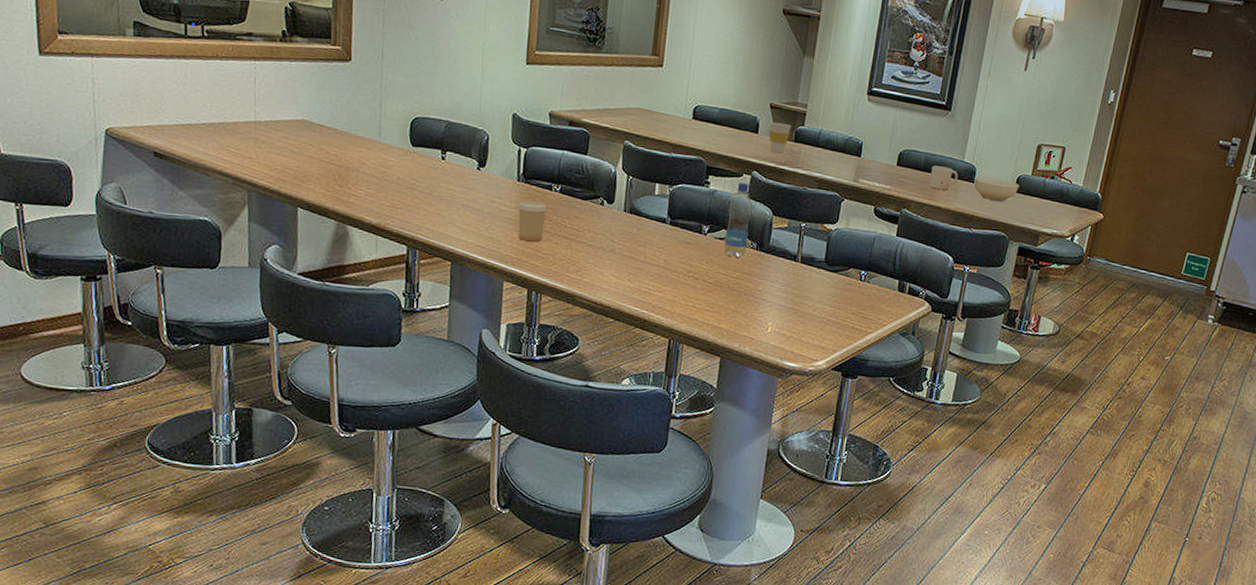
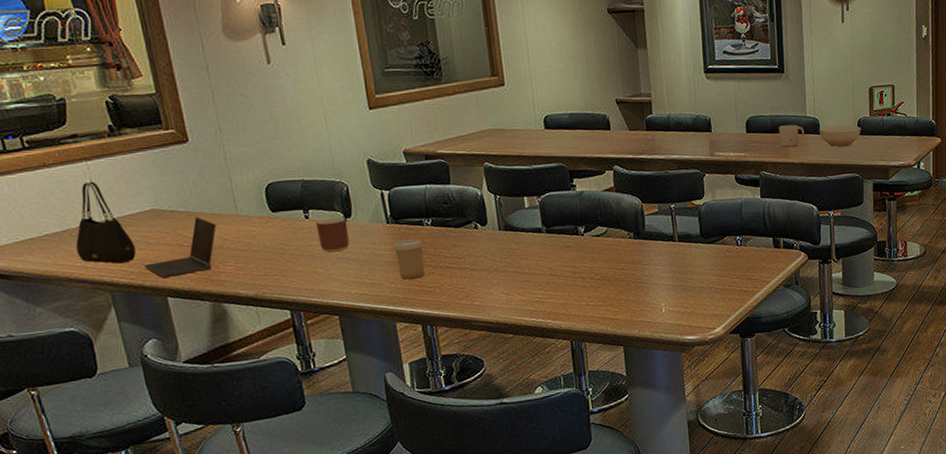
handbag: none [227,81,280,166] -> present [76,181,136,264]
laptop computer: none [284,135,358,190] -> present [144,216,217,278]
mug: none [449,163,480,199] -> present [316,217,349,252]
bottle: present [723,182,752,258] -> none [598,178,625,251]
cup: present [768,122,792,154] -> none [619,115,641,145]

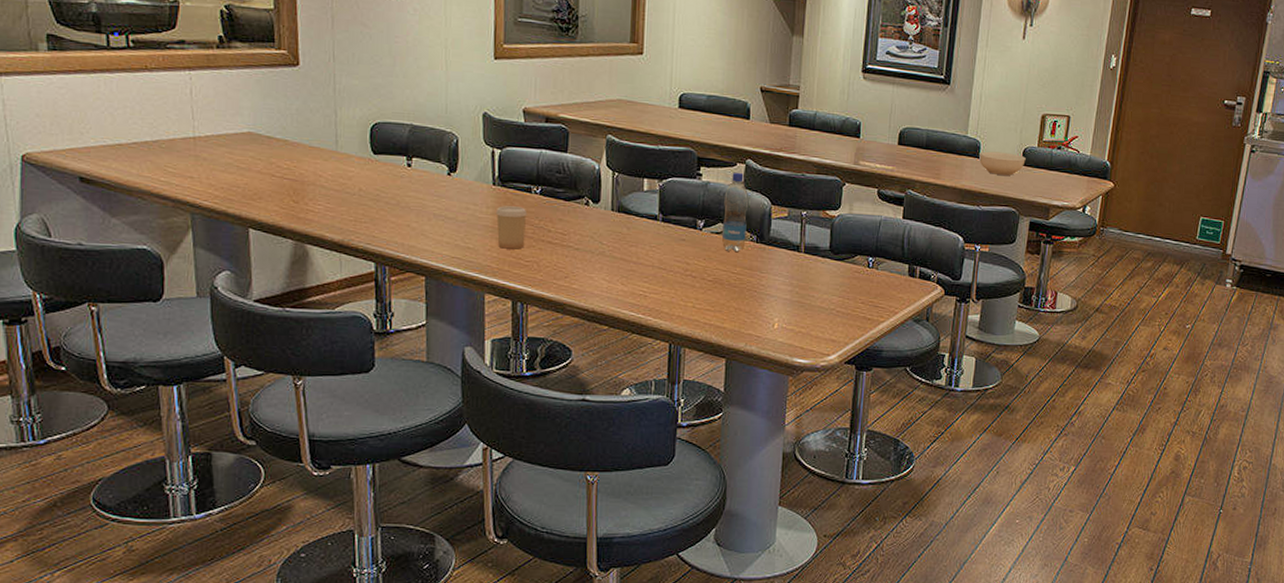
handbag: present [76,181,136,264] -> none [164,93,225,185]
laptop computer: present [144,216,217,278] -> none [231,147,313,207]
mug: present [316,217,349,252] -> none [417,170,451,207]
bottle: none [598,178,625,251] -> present [721,172,748,253]
mug: present [778,125,805,147] -> none [933,143,963,168]

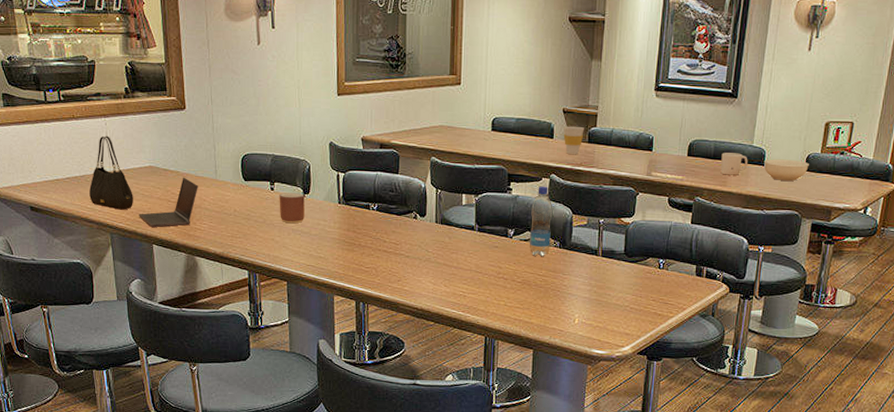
handbag: none [164,93,225,185] -> present [89,136,133,210]
laptop computer: none [231,147,313,207] -> present [139,177,198,227]
mug: none [417,170,451,207] -> present [279,193,305,224]
cup: present [495,206,527,249] -> none [341,221,367,258]
cup: none [761,106,785,139] -> present [563,126,584,155]
mug: none [933,143,963,168] -> present [720,153,748,175]

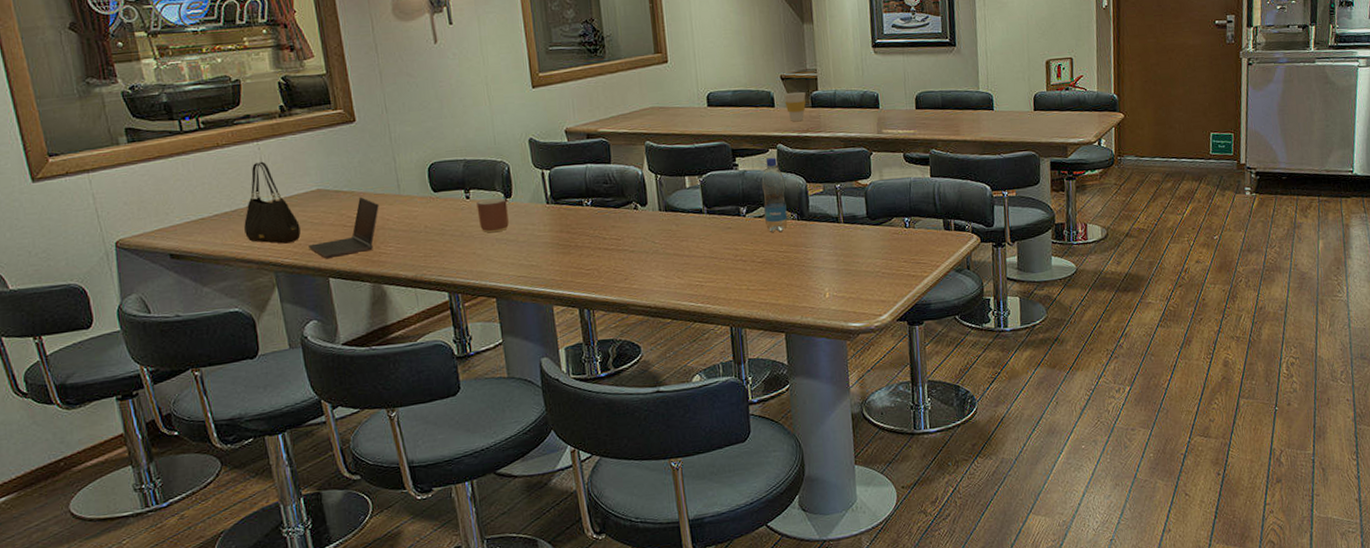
mug: present [720,153,748,175] -> none [950,100,978,124]
bowl: present [763,159,809,182] -> none [992,100,1038,123]

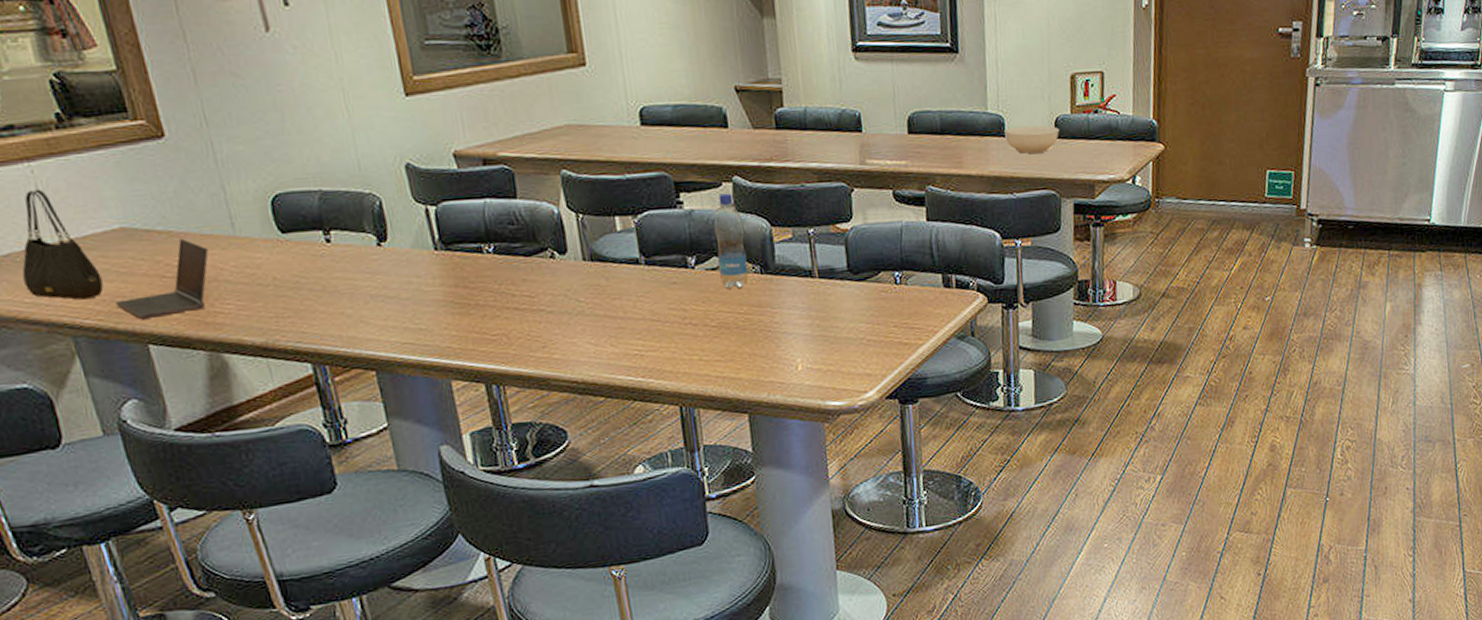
mug: present [476,198,509,233] -> none [340,241,386,288]
cup: present [784,91,807,122] -> none [739,108,769,148]
bowl: none [992,100,1038,123] -> present [1003,125,1059,154]

